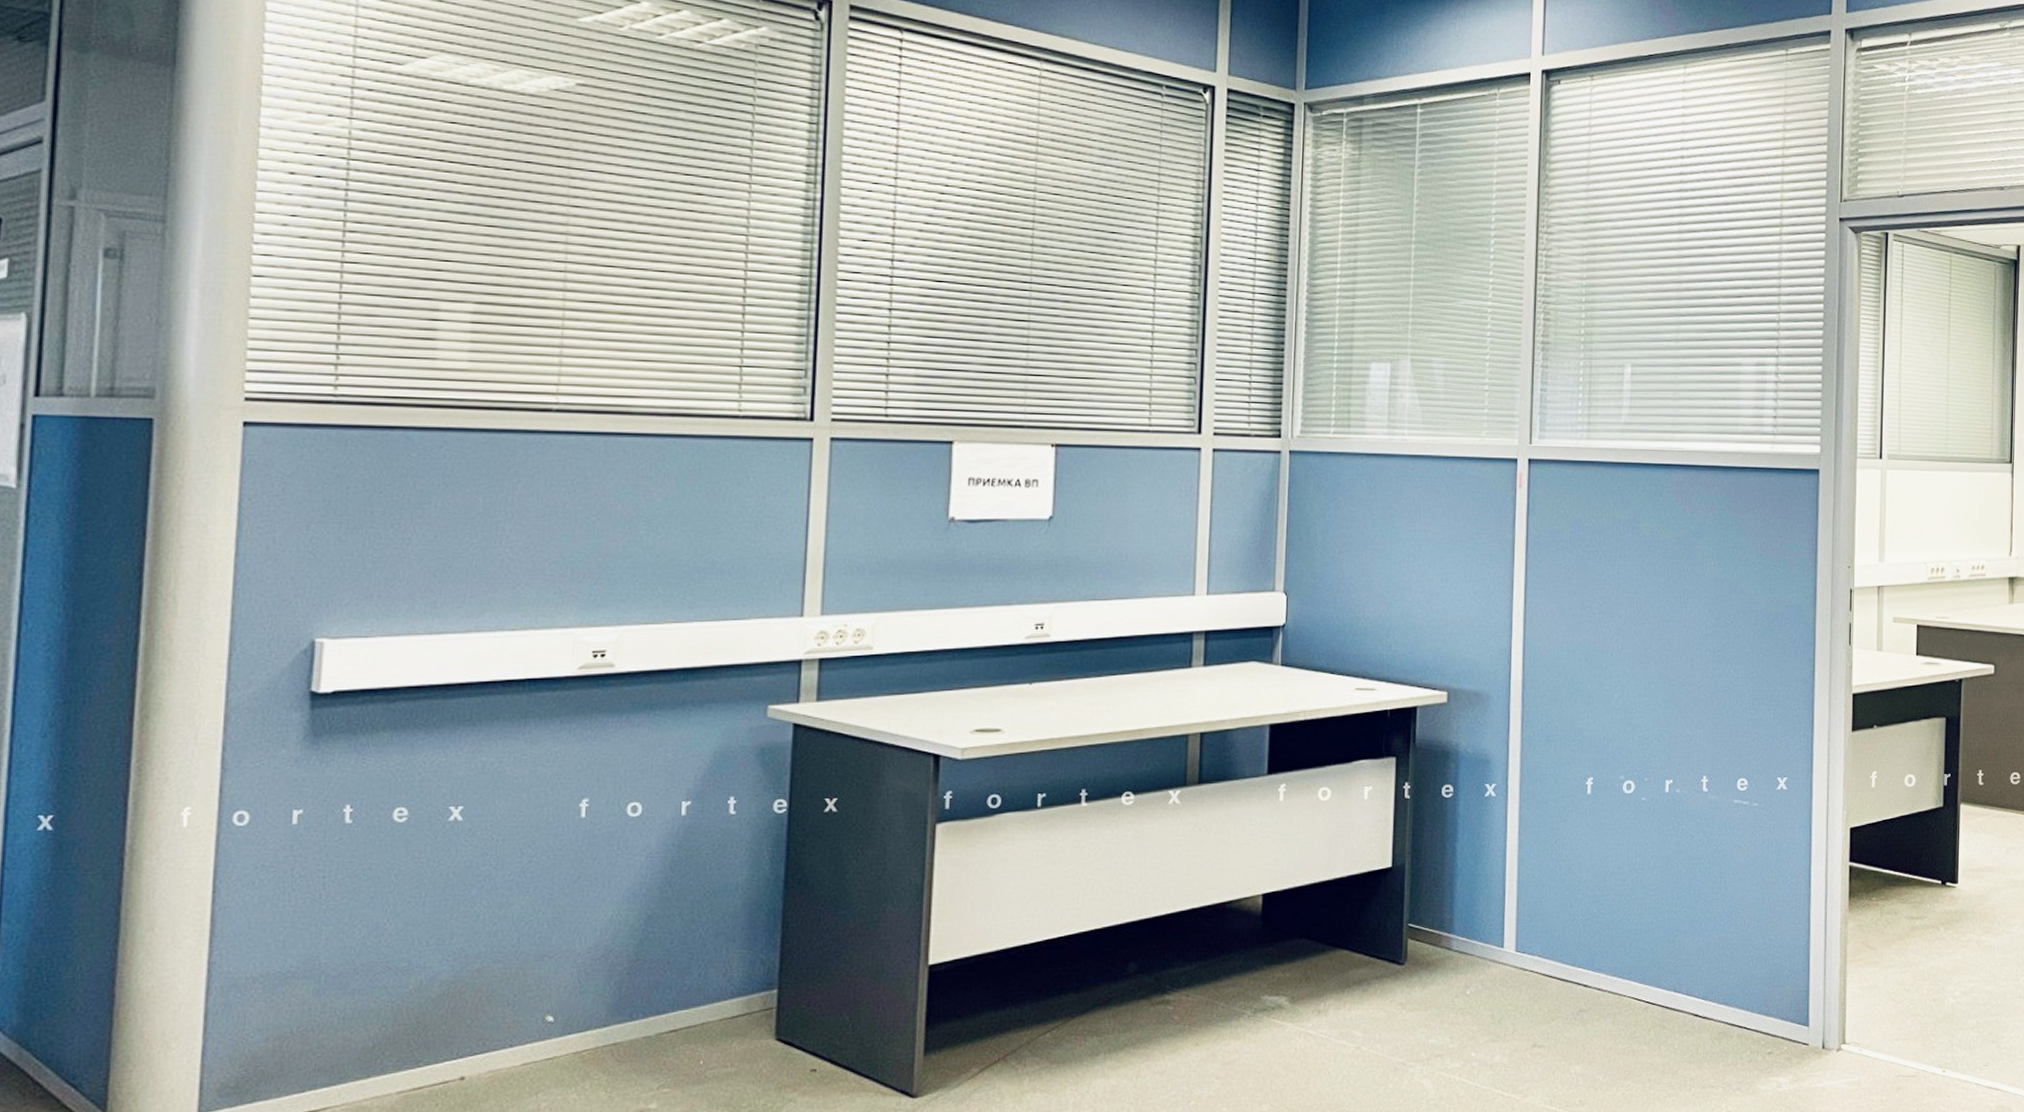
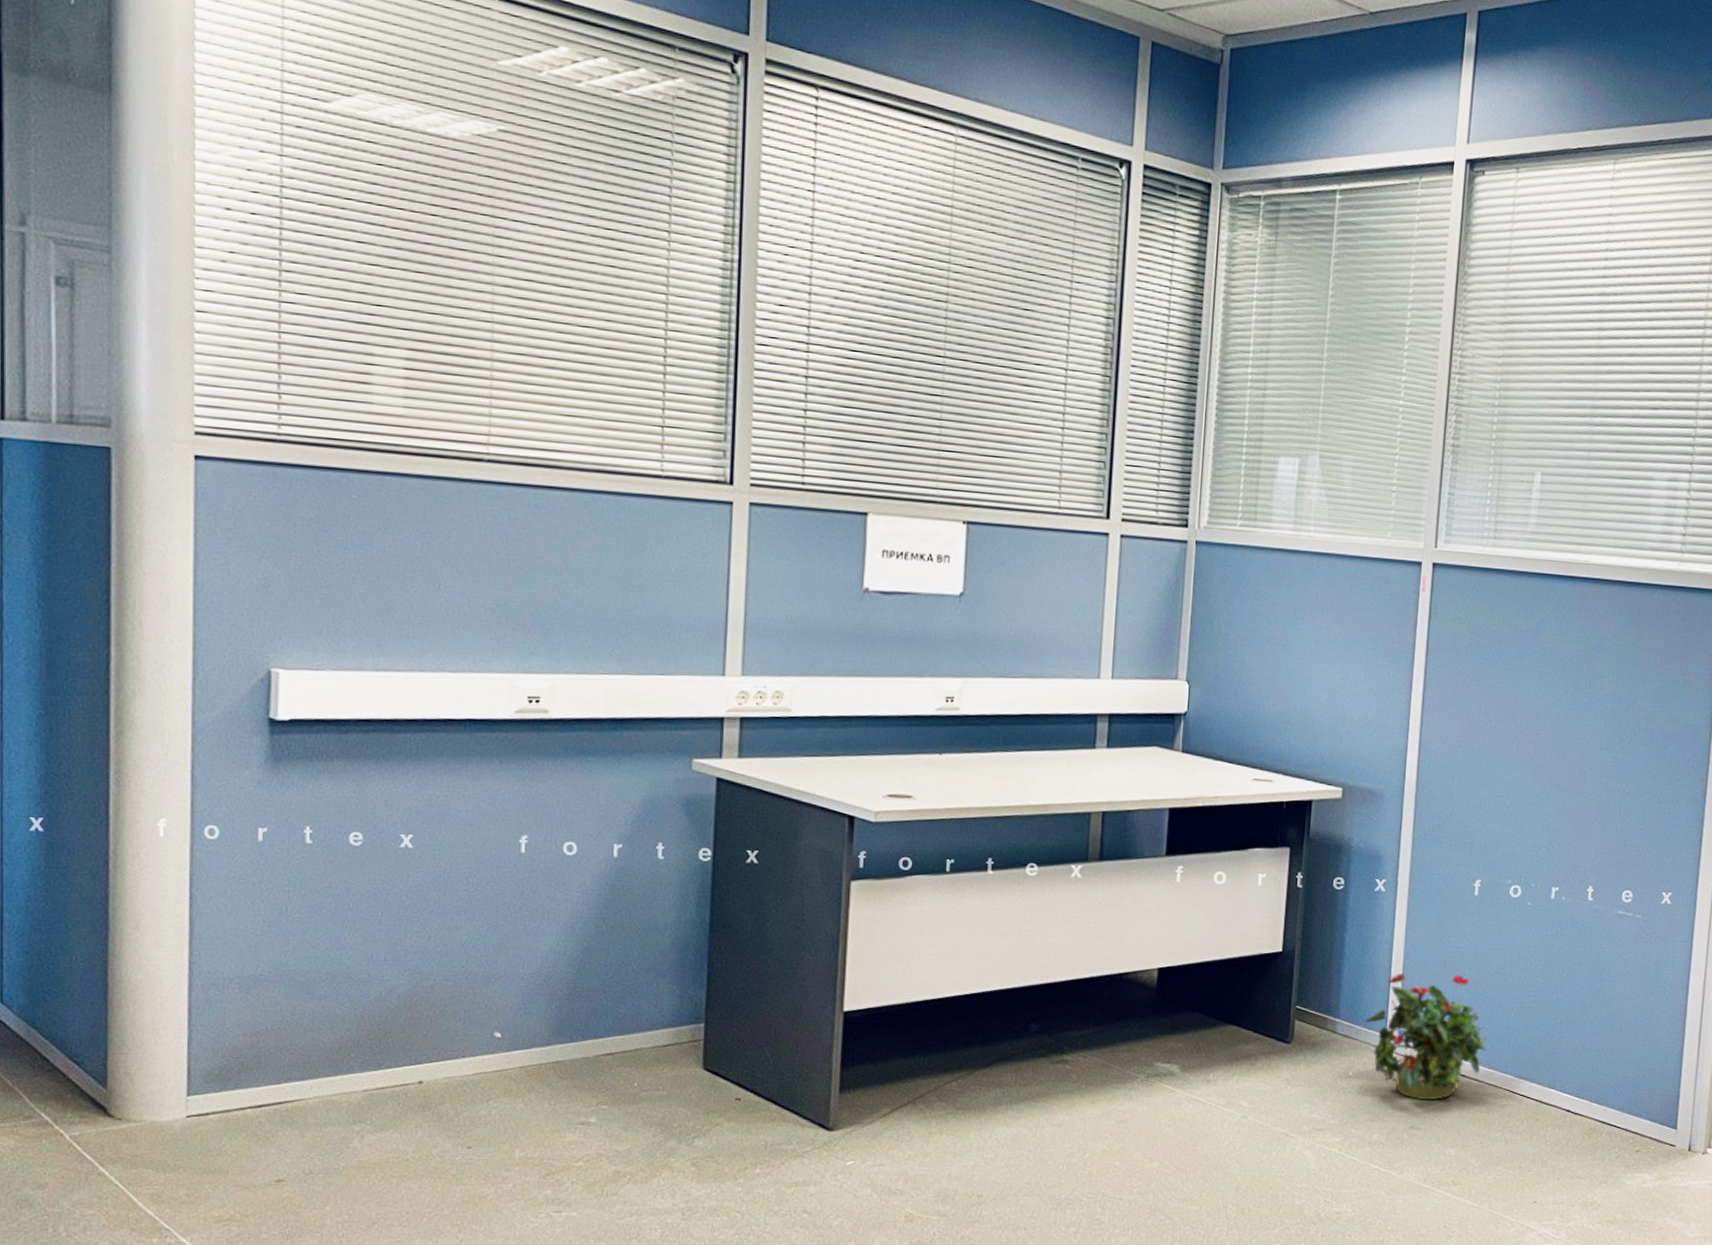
potted plant: none [1479,878,1608,1016] -> present [1363,974,1487,1100]

